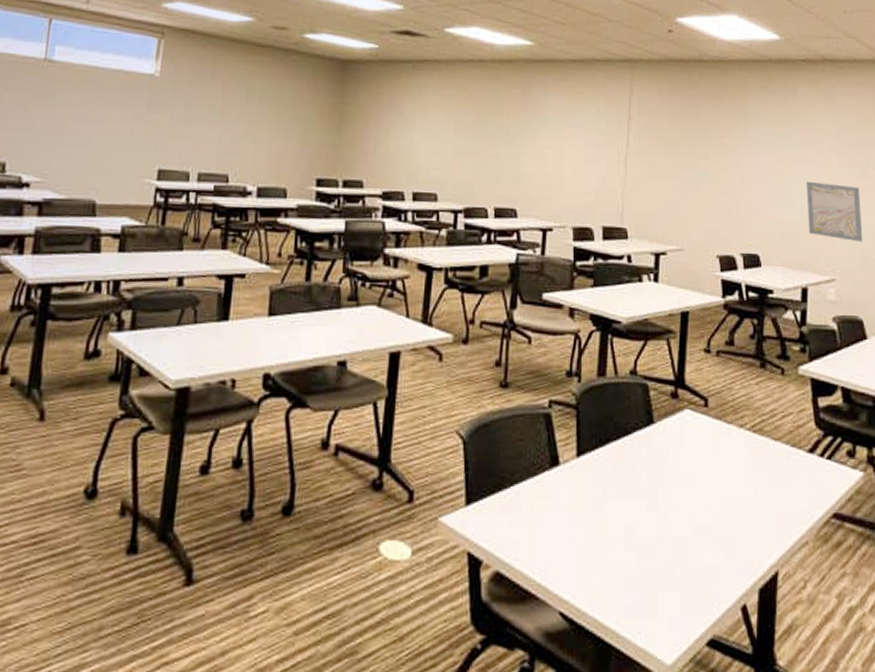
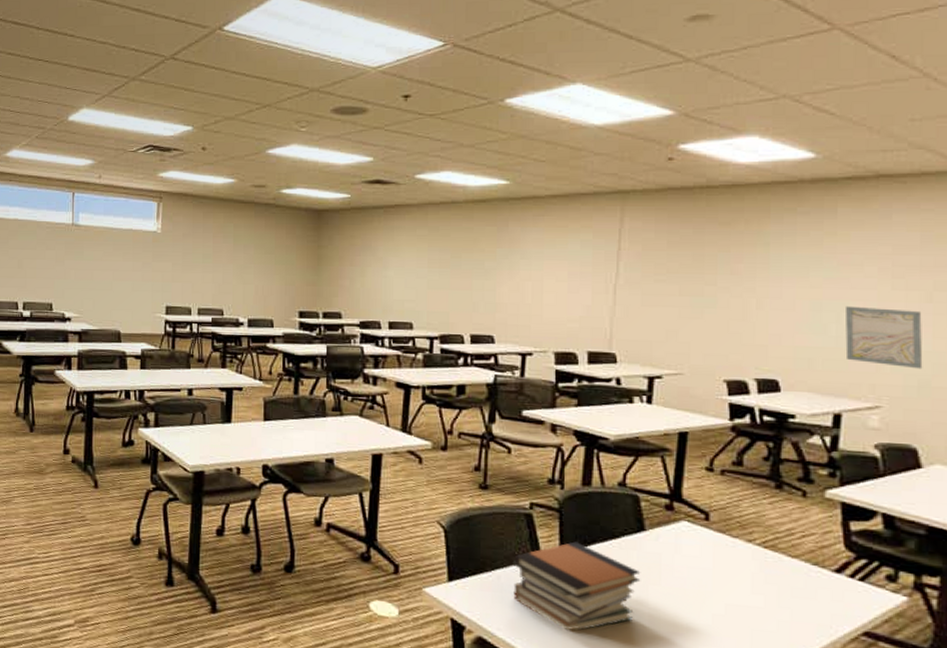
book stack: none [531,442,651,551] -> present [512,541,641,631]

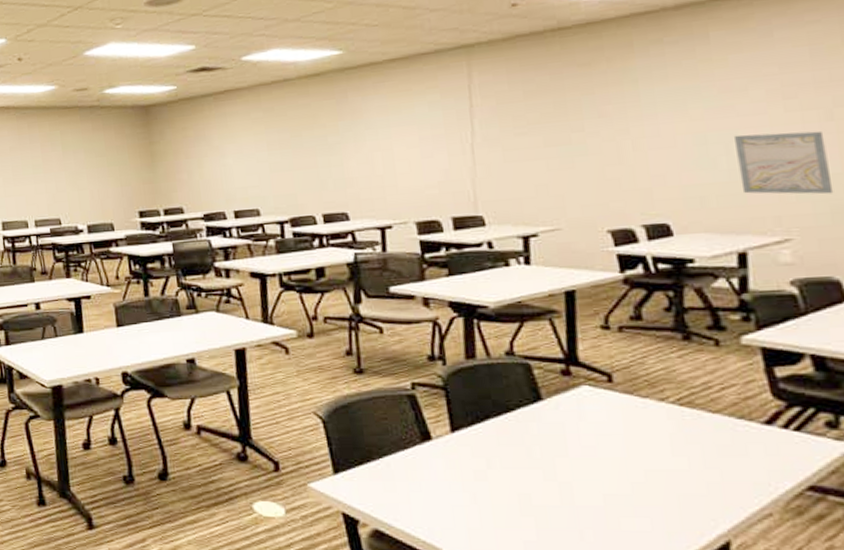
book stack: present [512,541,641,631] -> none [401,419,546,515]

